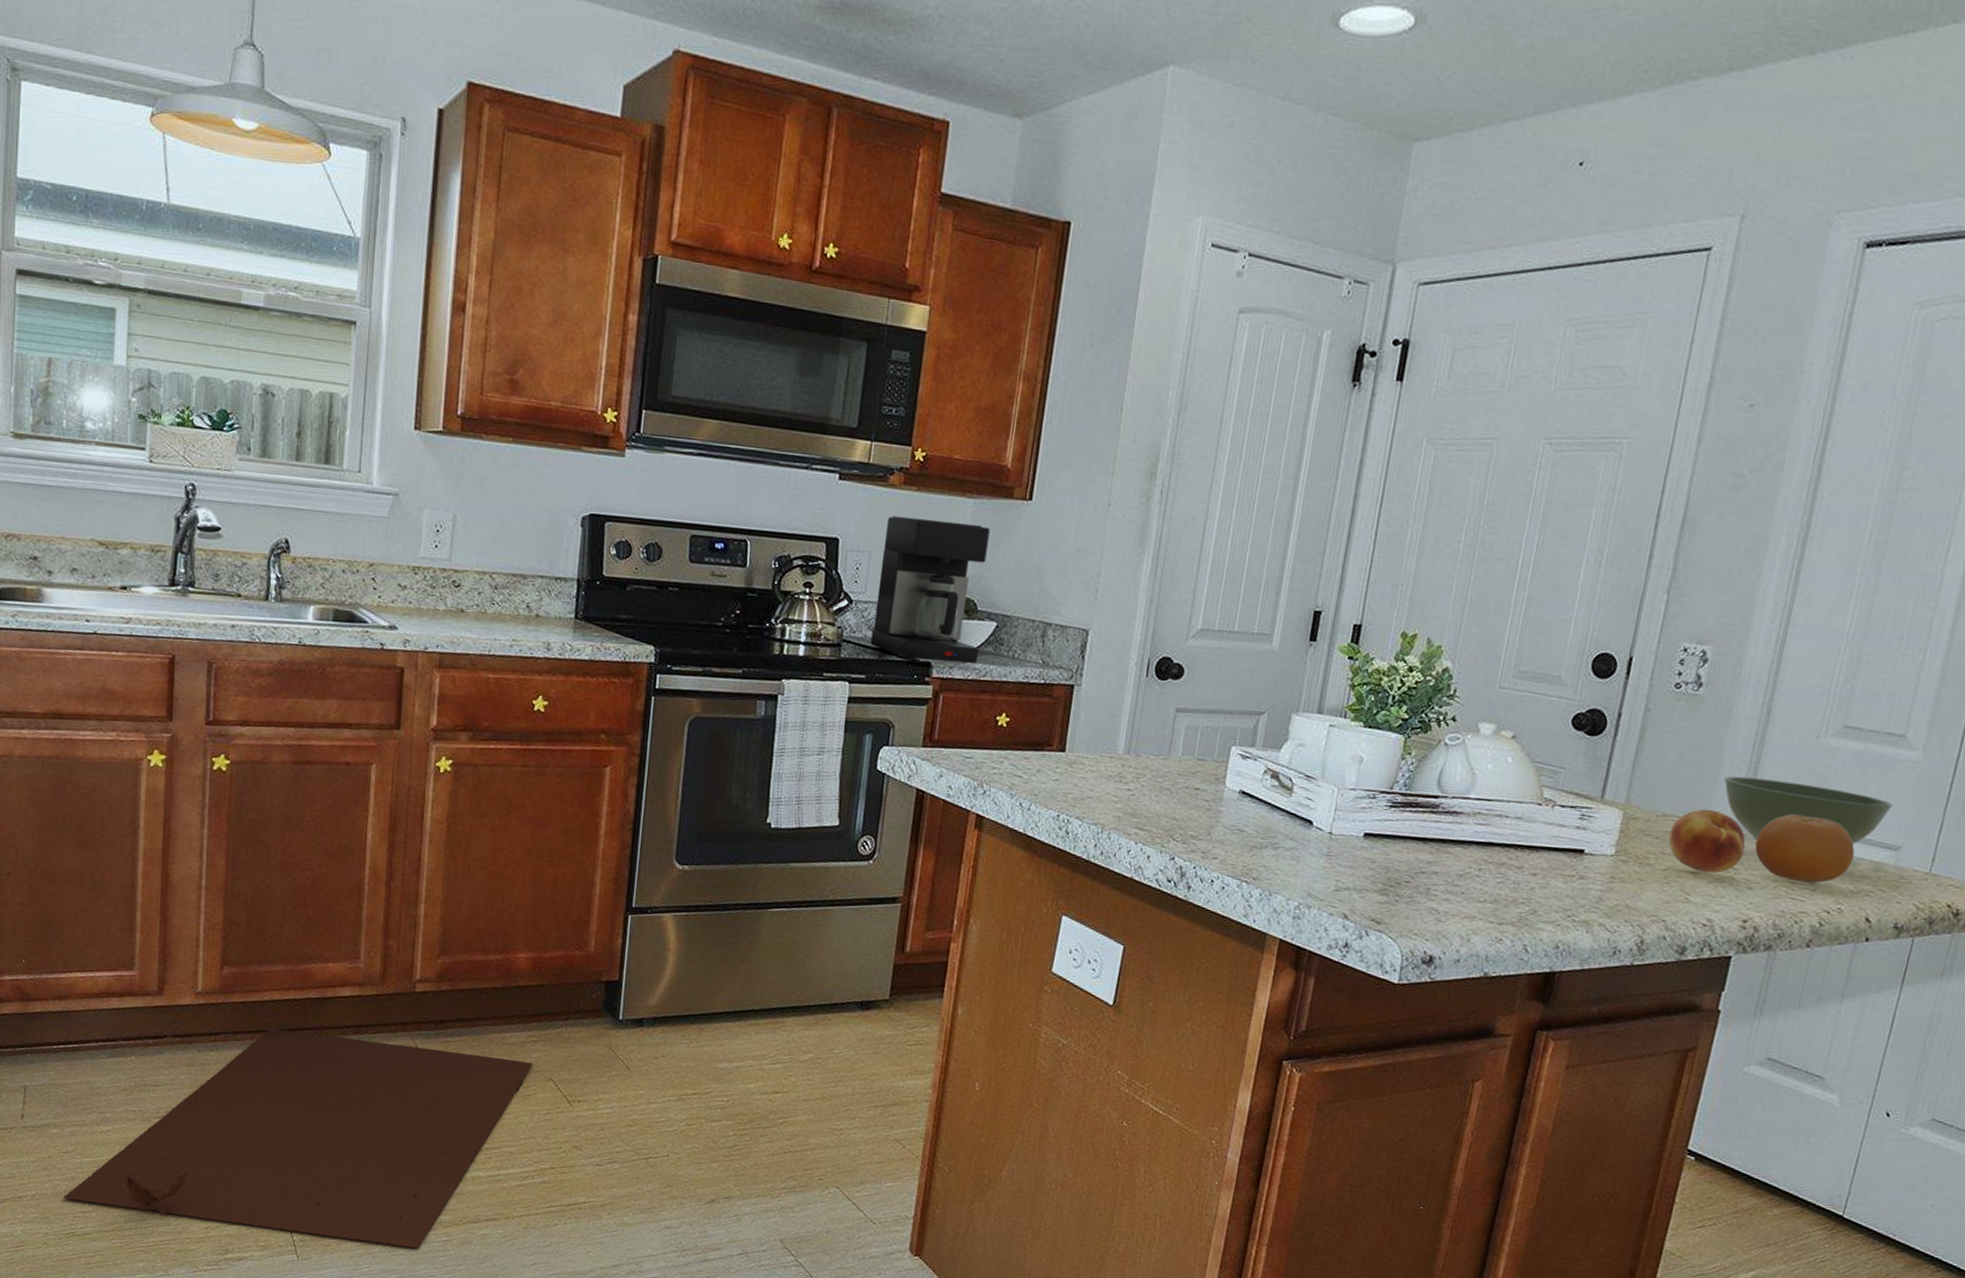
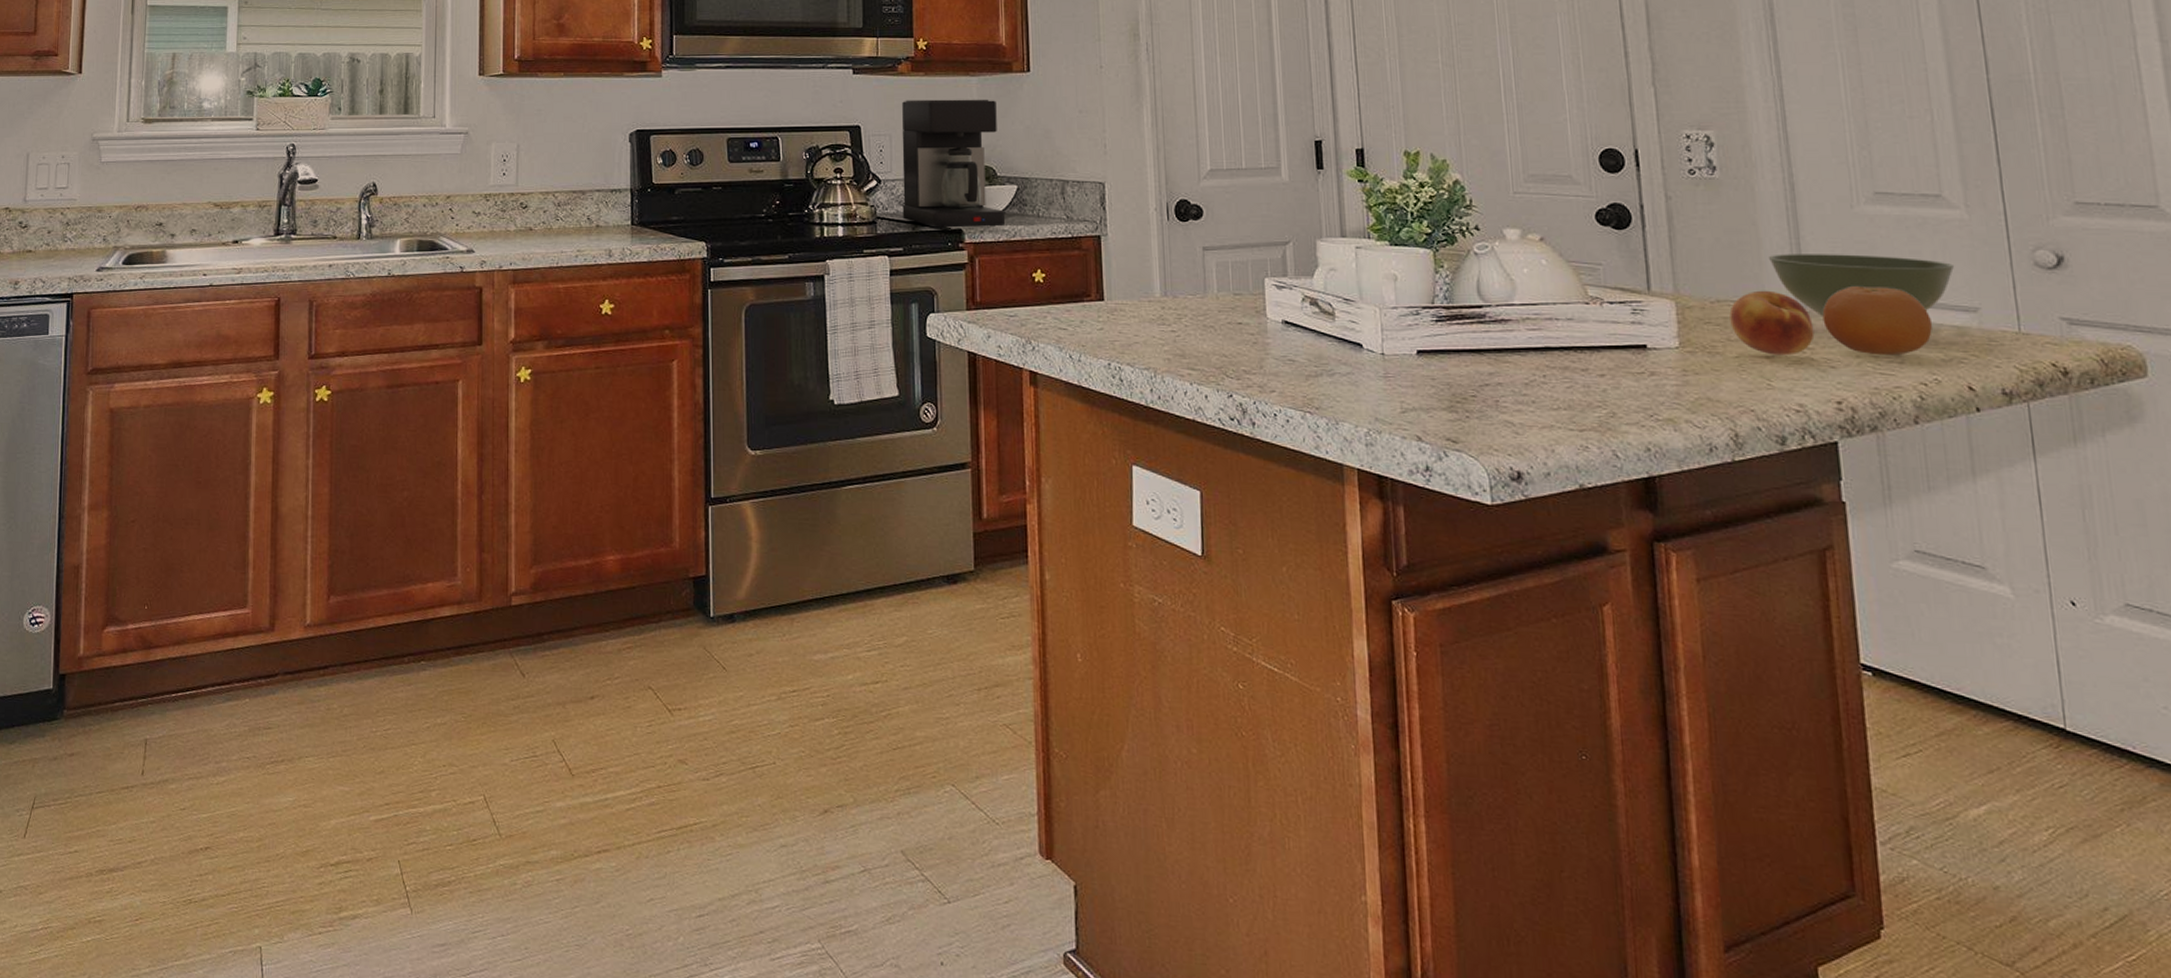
door mat: present [62,1028,533,1249] -> none [180,657,631,891]

